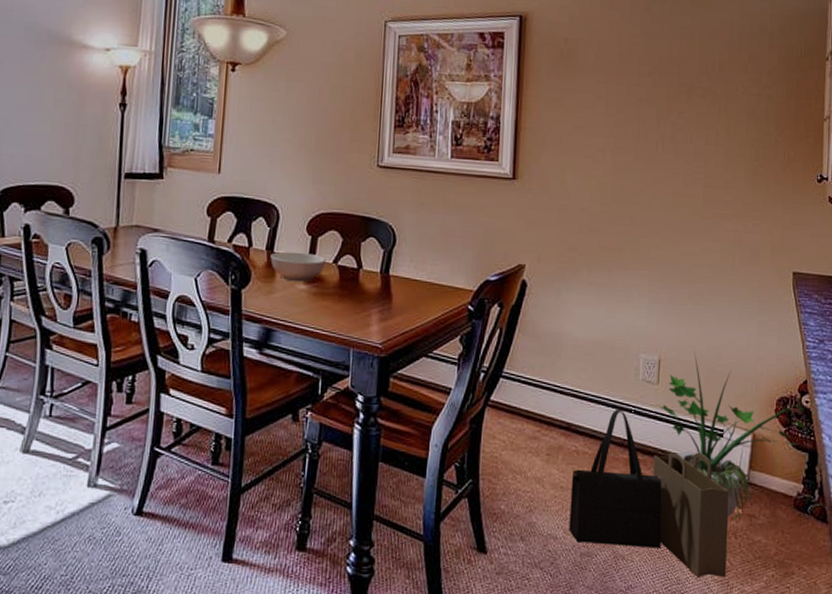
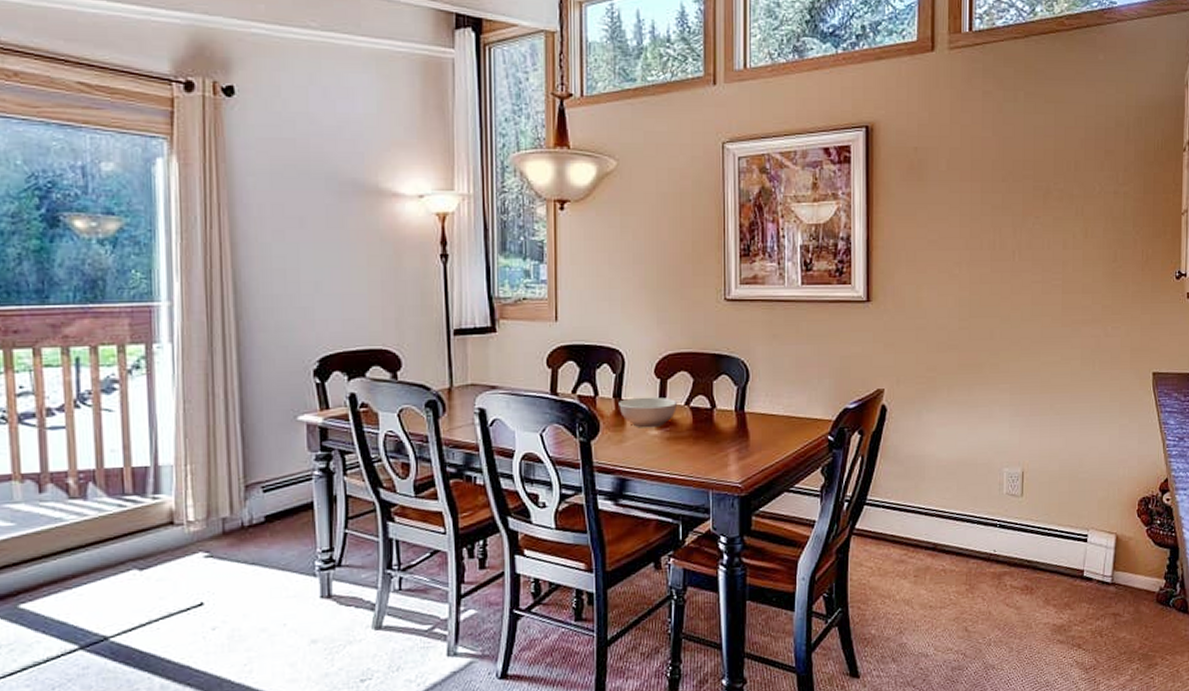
tote bag: present [569,409,663,549] -> none [939,524,1030,658]
shopping bag: present [652,452,730,578] -> none [1019,560,1095,678]
potted plant: present [658,351,808,521] -> none [1023,460,1169,621]

